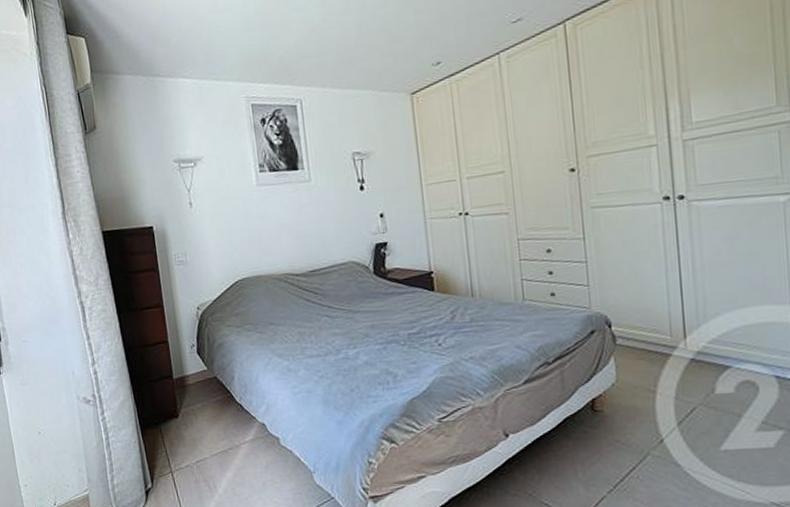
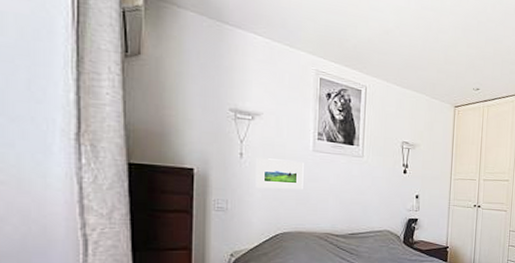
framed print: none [205,200,254,235] -> present [255,158,304,190]

